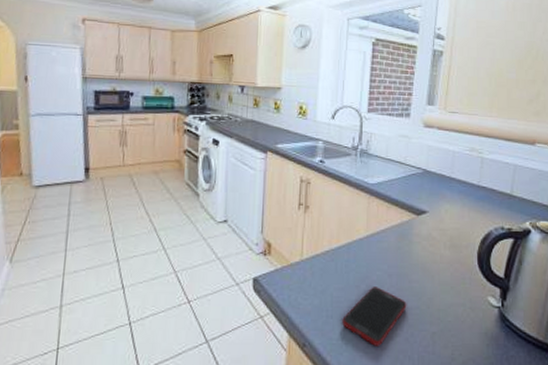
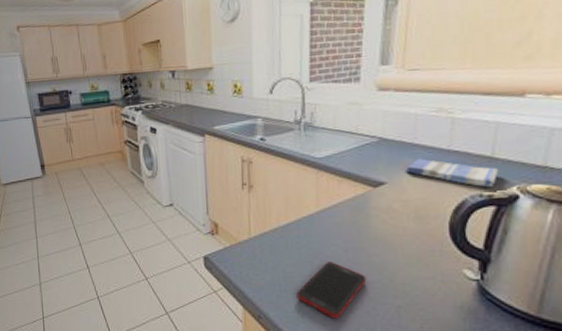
dish towel: none [443,191,516,222] -> present [405,158,499,188]

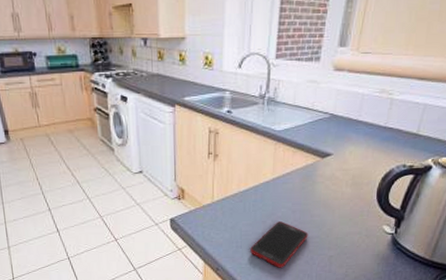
dish towel: present [405,158,499,188] -> none [348,133,421,160]

